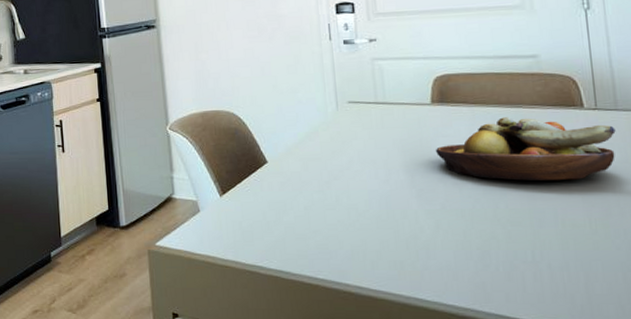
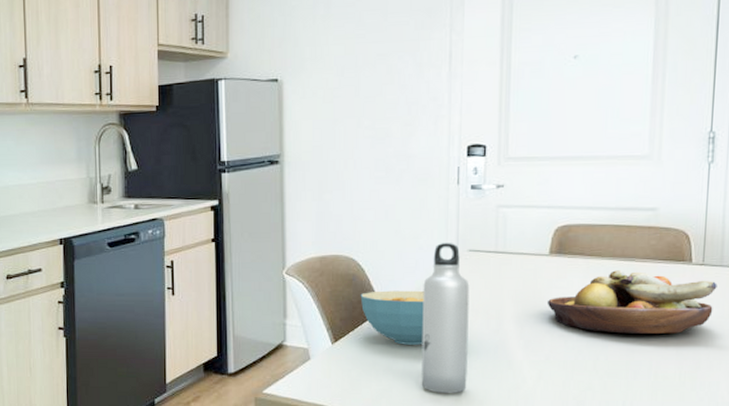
cereal bowl: none [244,142,312,196] -> present [360,290,424,345]
water bottle: none [306,95,362,244] -> present [421,243,470,393]

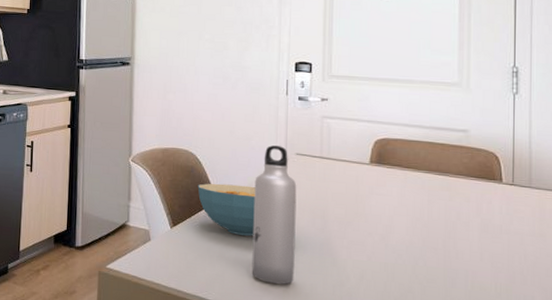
fruit bowl: present [548,270,717,334] -> none [369,183,527,247]

